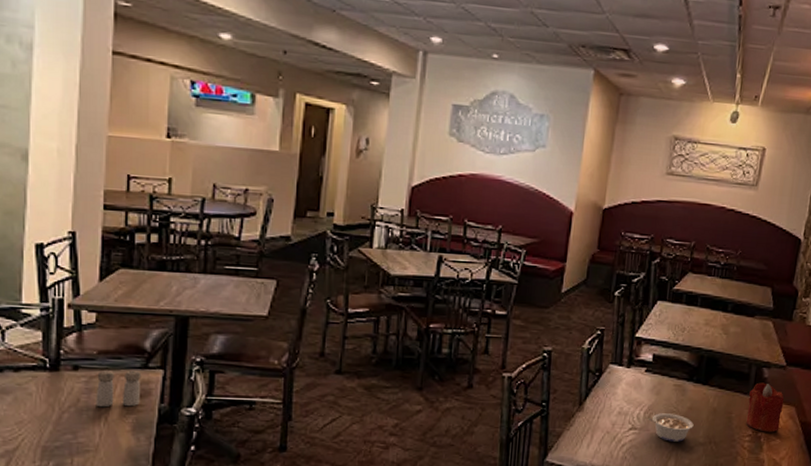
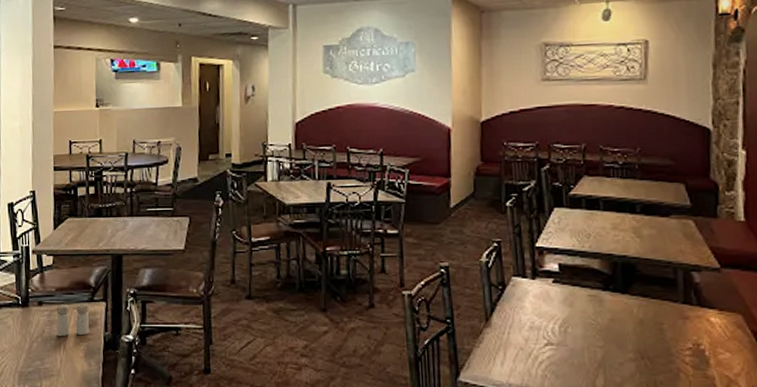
legume: present [648,413,694,442] -> none [564,327,619,358]
candle: present [746,382,784,432] -> none [680,288,727,345]

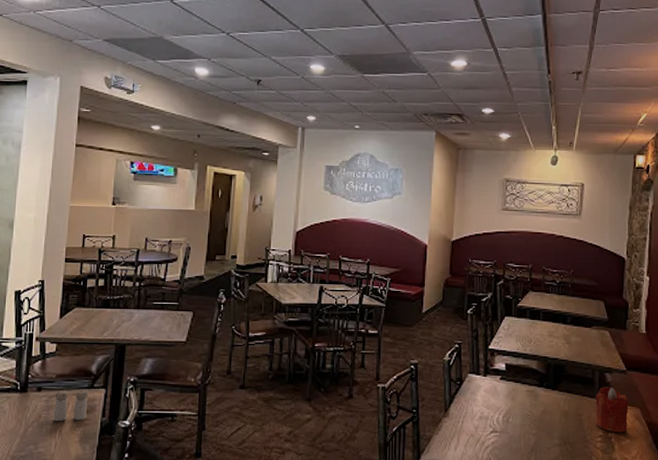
candle: none [680,288,727,345] -> present [596,386,629,433]

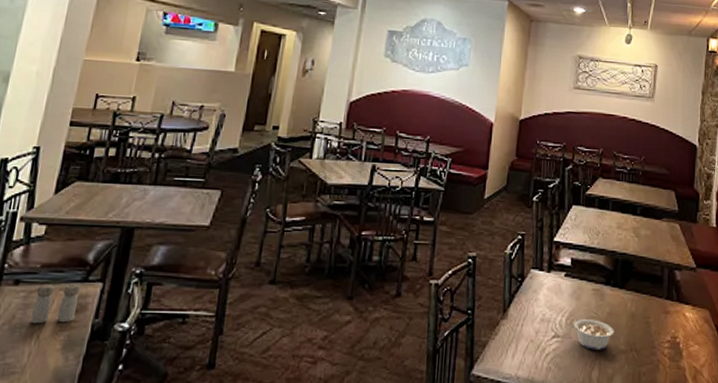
legume: none [506,417,548,443] -> present [570,319,614,350]
candle: present [596,386,629,433] -> none [664,285,698,338]

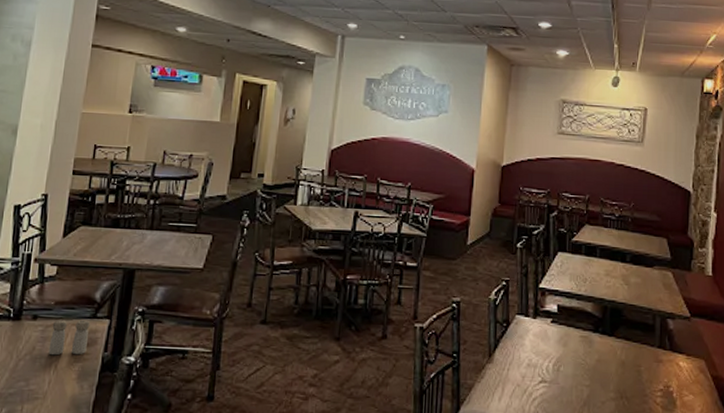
legume: present [570,319,614,350] -> none [557,365,603,396]

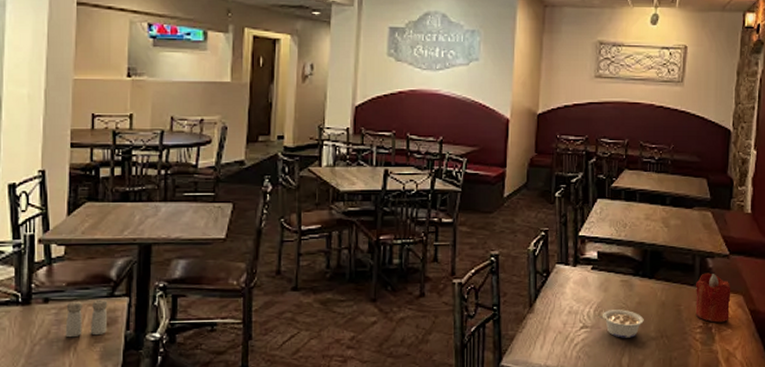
legume: none [557,365,603,396] -> present [598,309,644,338]
candle: none [656,334,693,387] -> present [695,273,731,323]

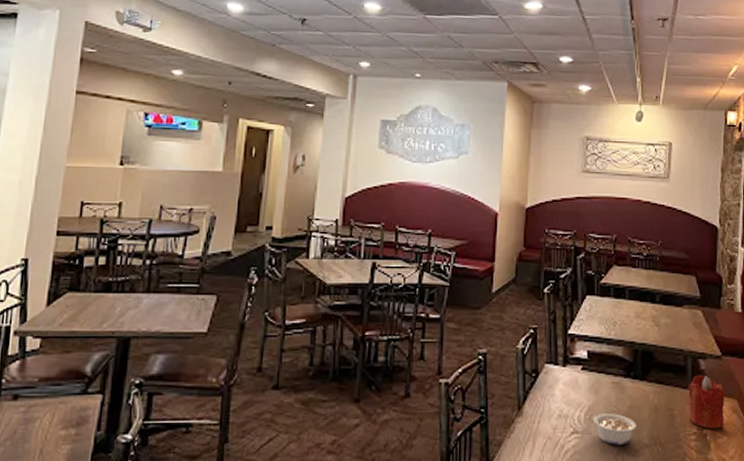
salt and pepper shaker: present [65,299,108,338] -> none [32,396,80,439]

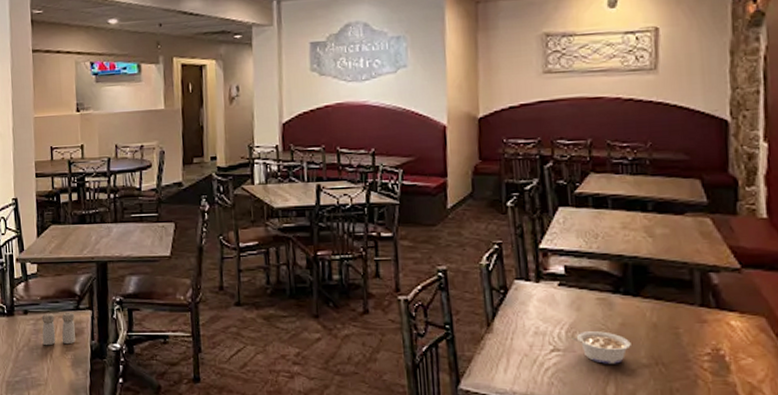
salt and pepper shaker: none [32,396,80,439] -> present [42,312,76,346]
candle: present [689,375,725,429] -> none [697,290,749,350]

